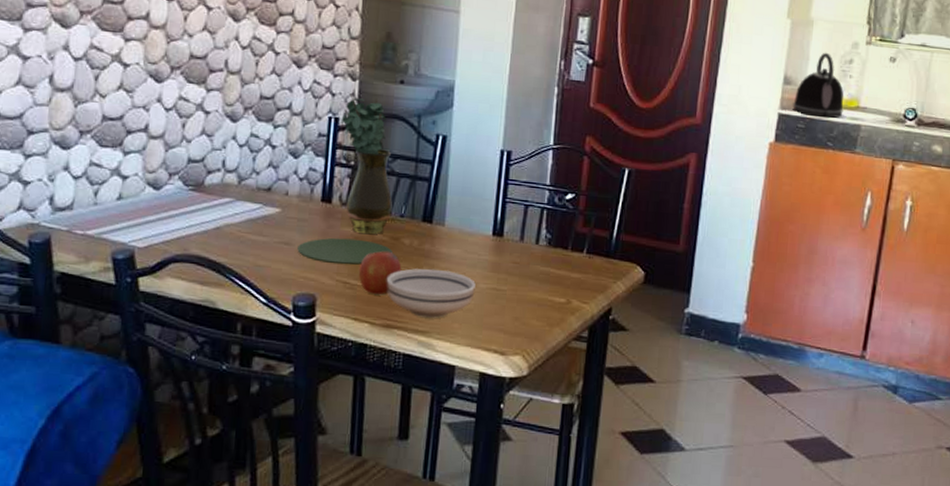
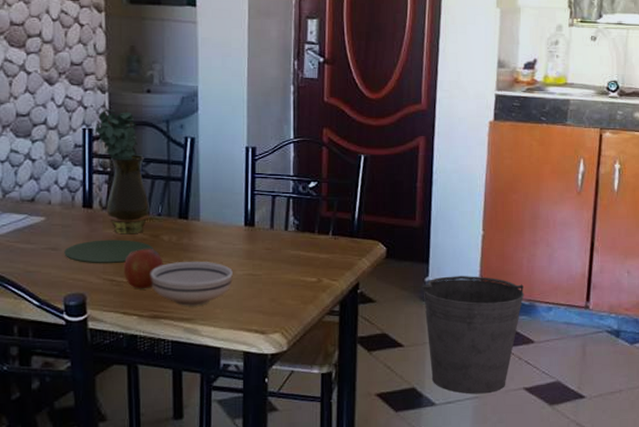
bucket: none [680,309,794,443] -> present [422,276,525,394]
kettle: present [792,52,844,118] -> none [508,36,553,96]

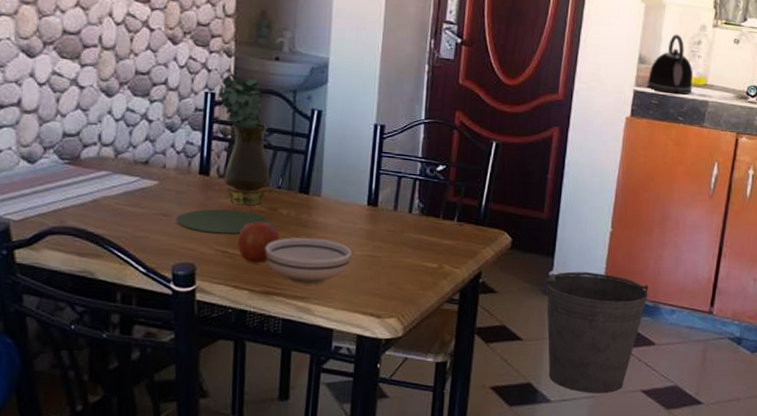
kettle: none [508,36,553,96] -> present [647,34,693,95]

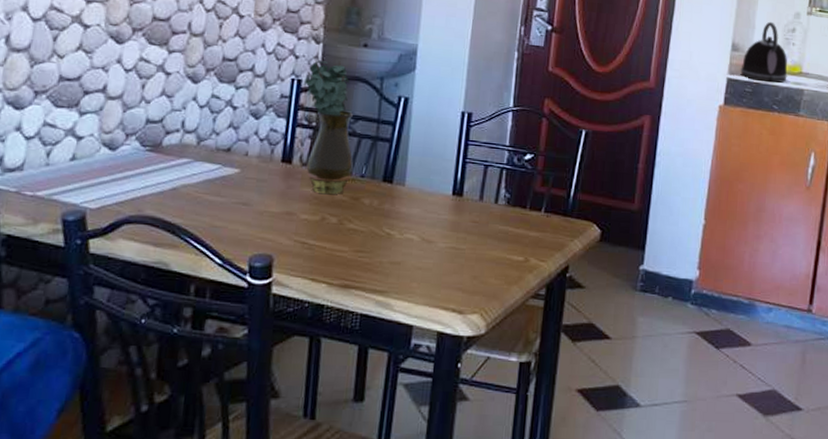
plate: present [176,209,270,235] -> none [255,198,352,226]
fruit: present [237,221,280,263] -> none [317,211,361,255]
bowl: present [265,237,352,284] -> none [345,228,435,278]
bucket: present [545,271,649,394] -> none [635,266,744,398]

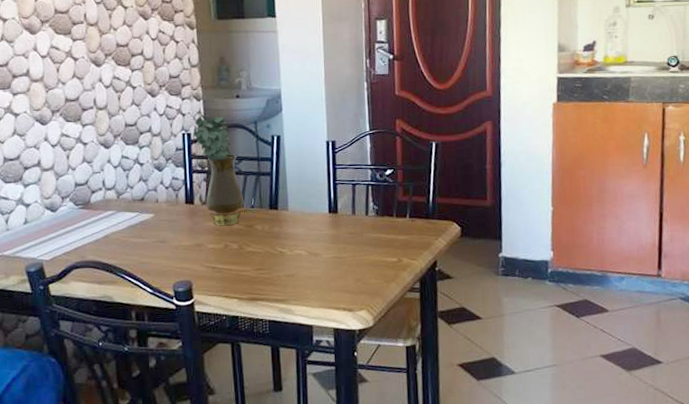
kettle: present [740,21,788,83] -> none [569,19,614,76]

